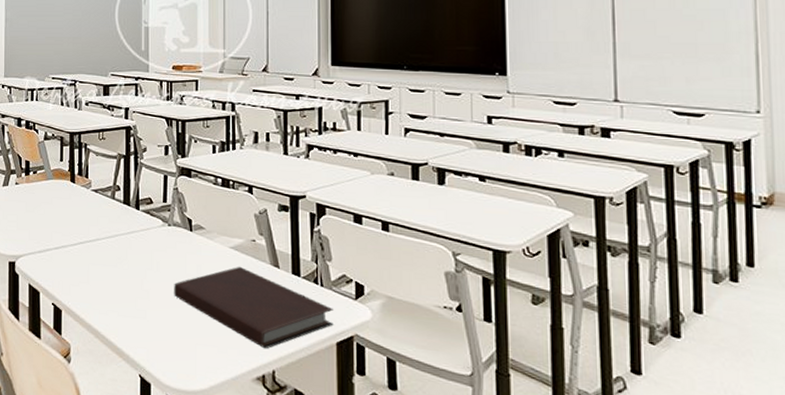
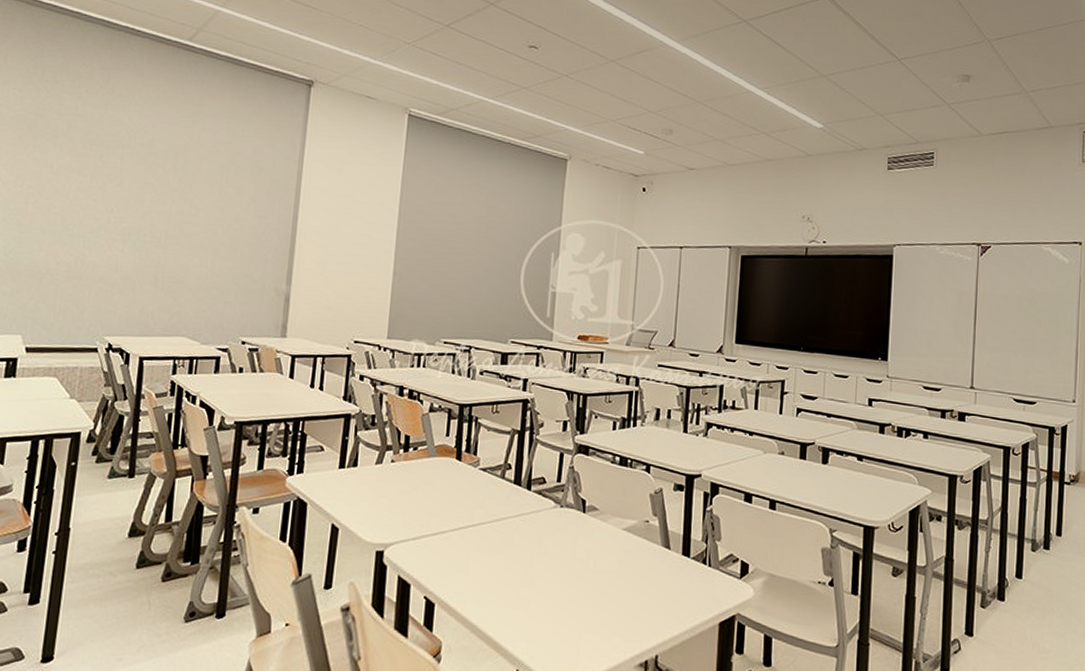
notebook: present [174,266,334,349] -> none [561,548,719,634]

